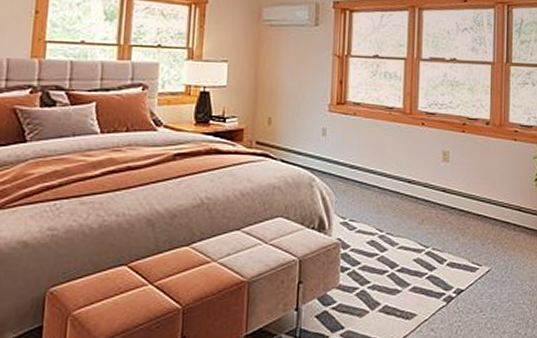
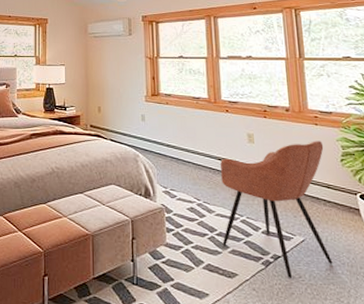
armchair: none [403,158,520,313] -> present [220,141,333,278]

